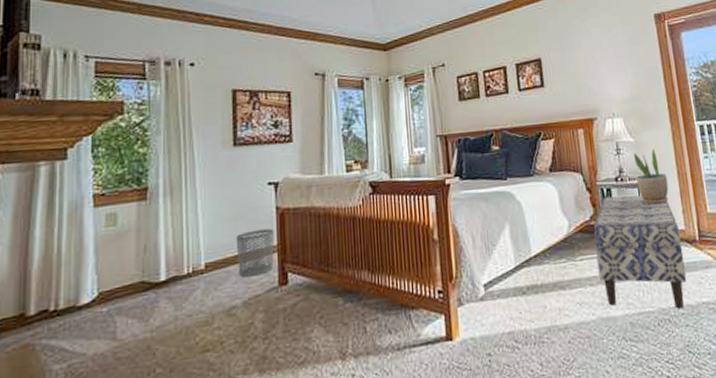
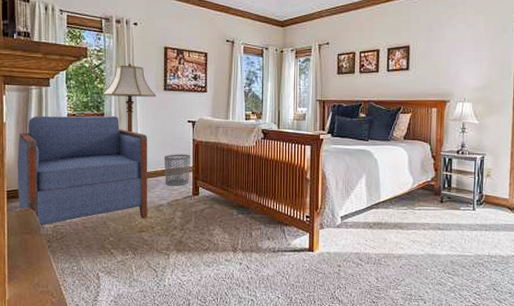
armchair: none [11,188,214,370] -> present [17,115,148,227]
floor lamp: none [144,115,222,209] -> present [101,62,156,133]
bench: present [593,195,687,309] -> none [431,165,504,257]
potted plant: present [633,149,669,205] -> none [475,132,501,176]

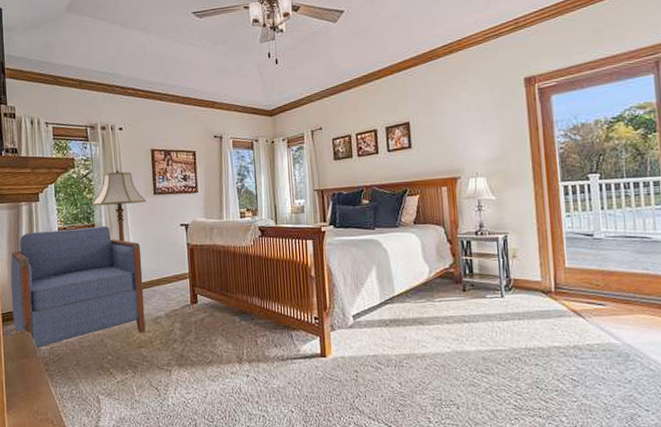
waste bin: present [164,154,190,186] -> none [158,260,187,296]

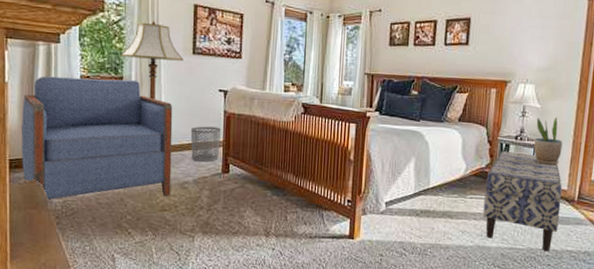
waste bin: none [158,260,187,296] -> present [190,126,221,162]
bench: none [452,248,540,350] -> present [483,151,563,252]
potted plant: none [494,207,528,257] -> present [533,117,563,166]

